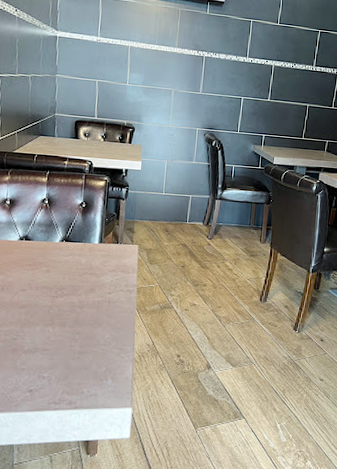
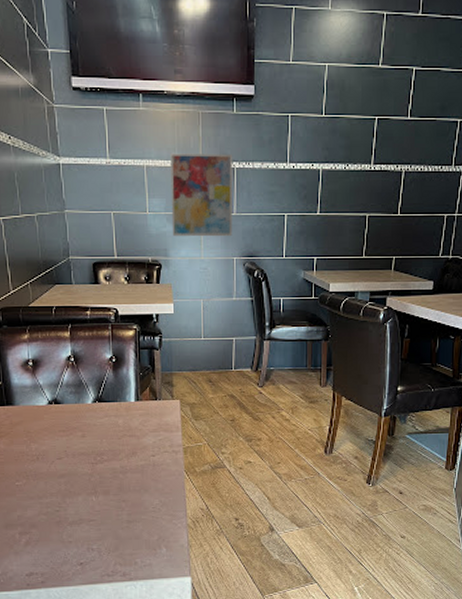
wall art: none [146,38,204,111] -> present [170,152,233,237]

